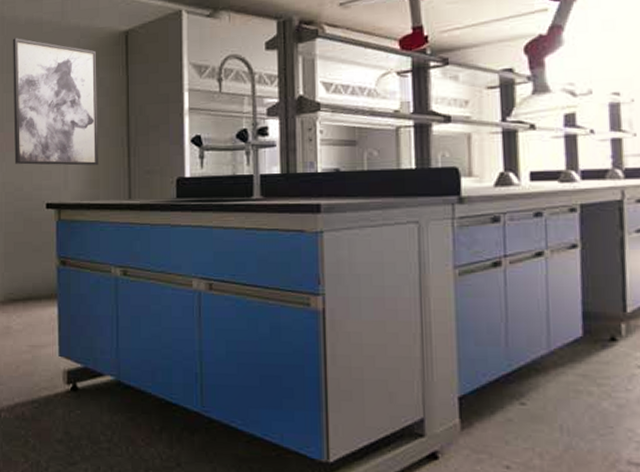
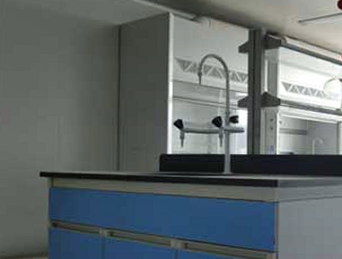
wall art: present [13,38,98,166] -> none [10,21,92,140]

